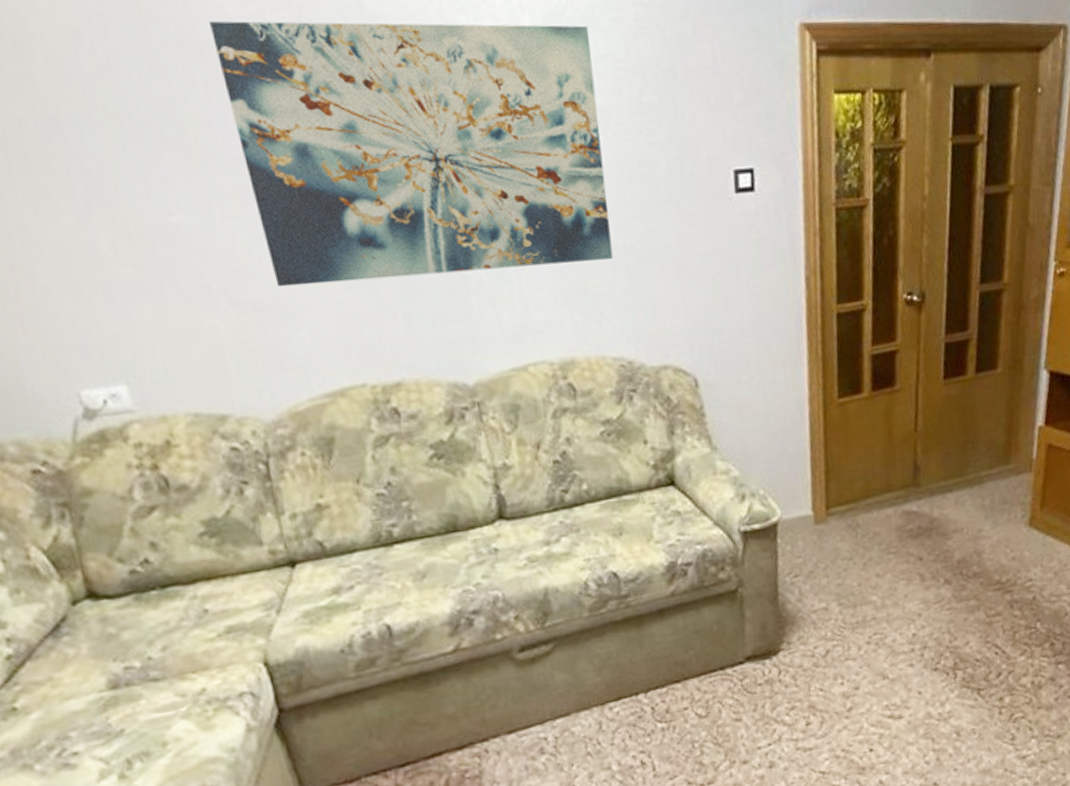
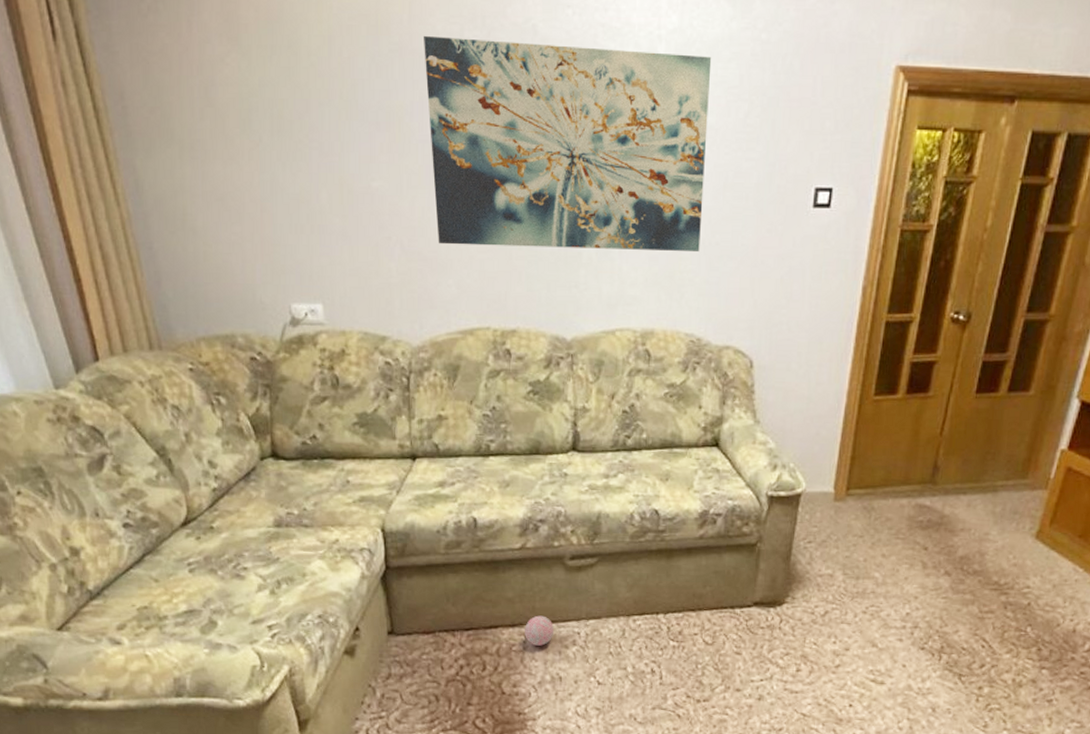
decorative ball: none [476,727,515,766] -> present [525,615,555,646]

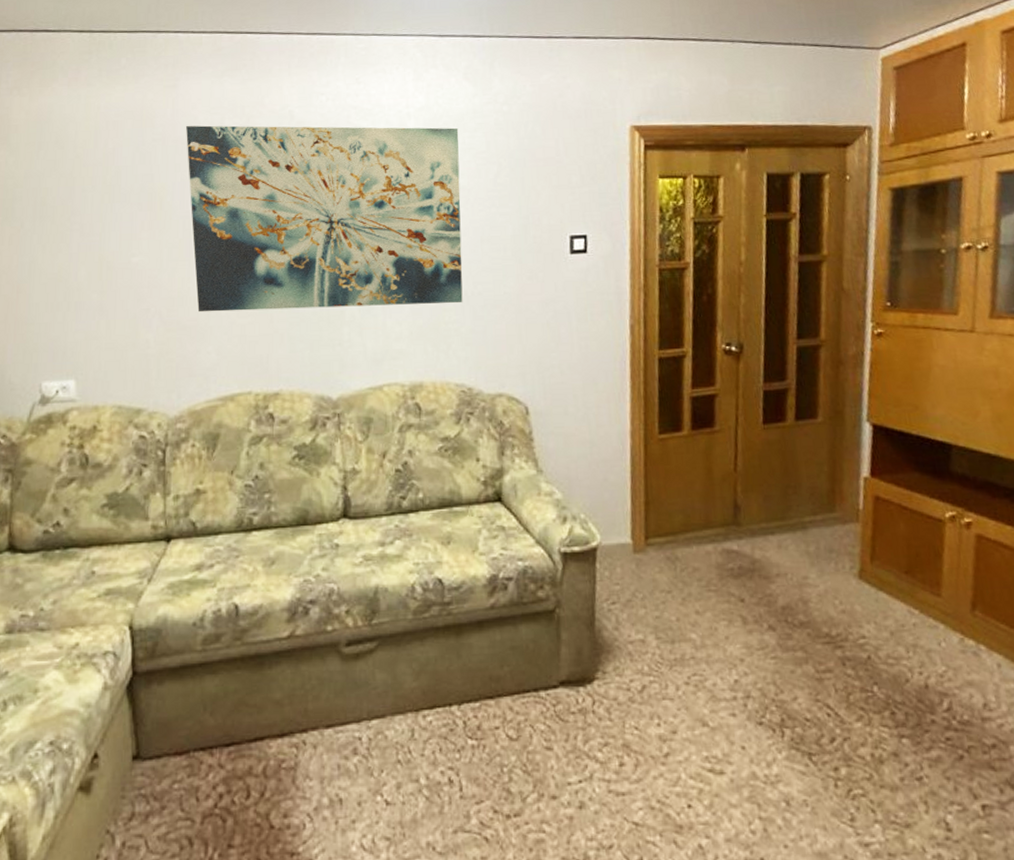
decorative ball: present [525,615,555,646] -> none [296,719,331,759]

